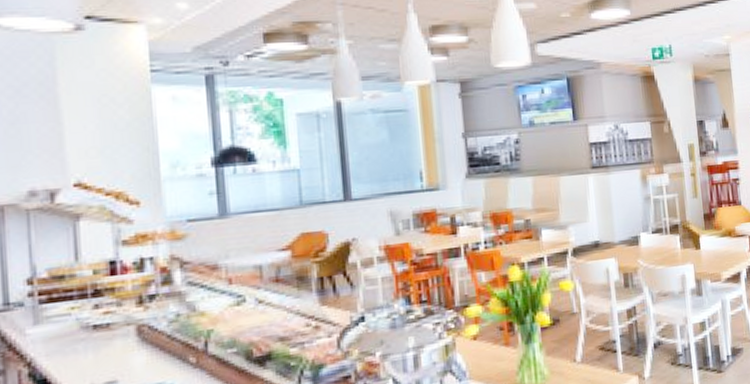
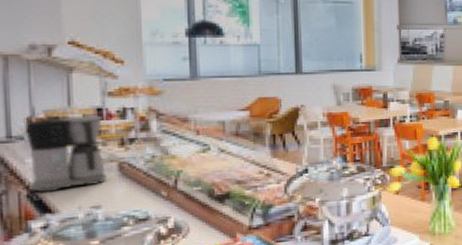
coffee maker: none [23,269,123,371] -> present [24,115,106,193]

